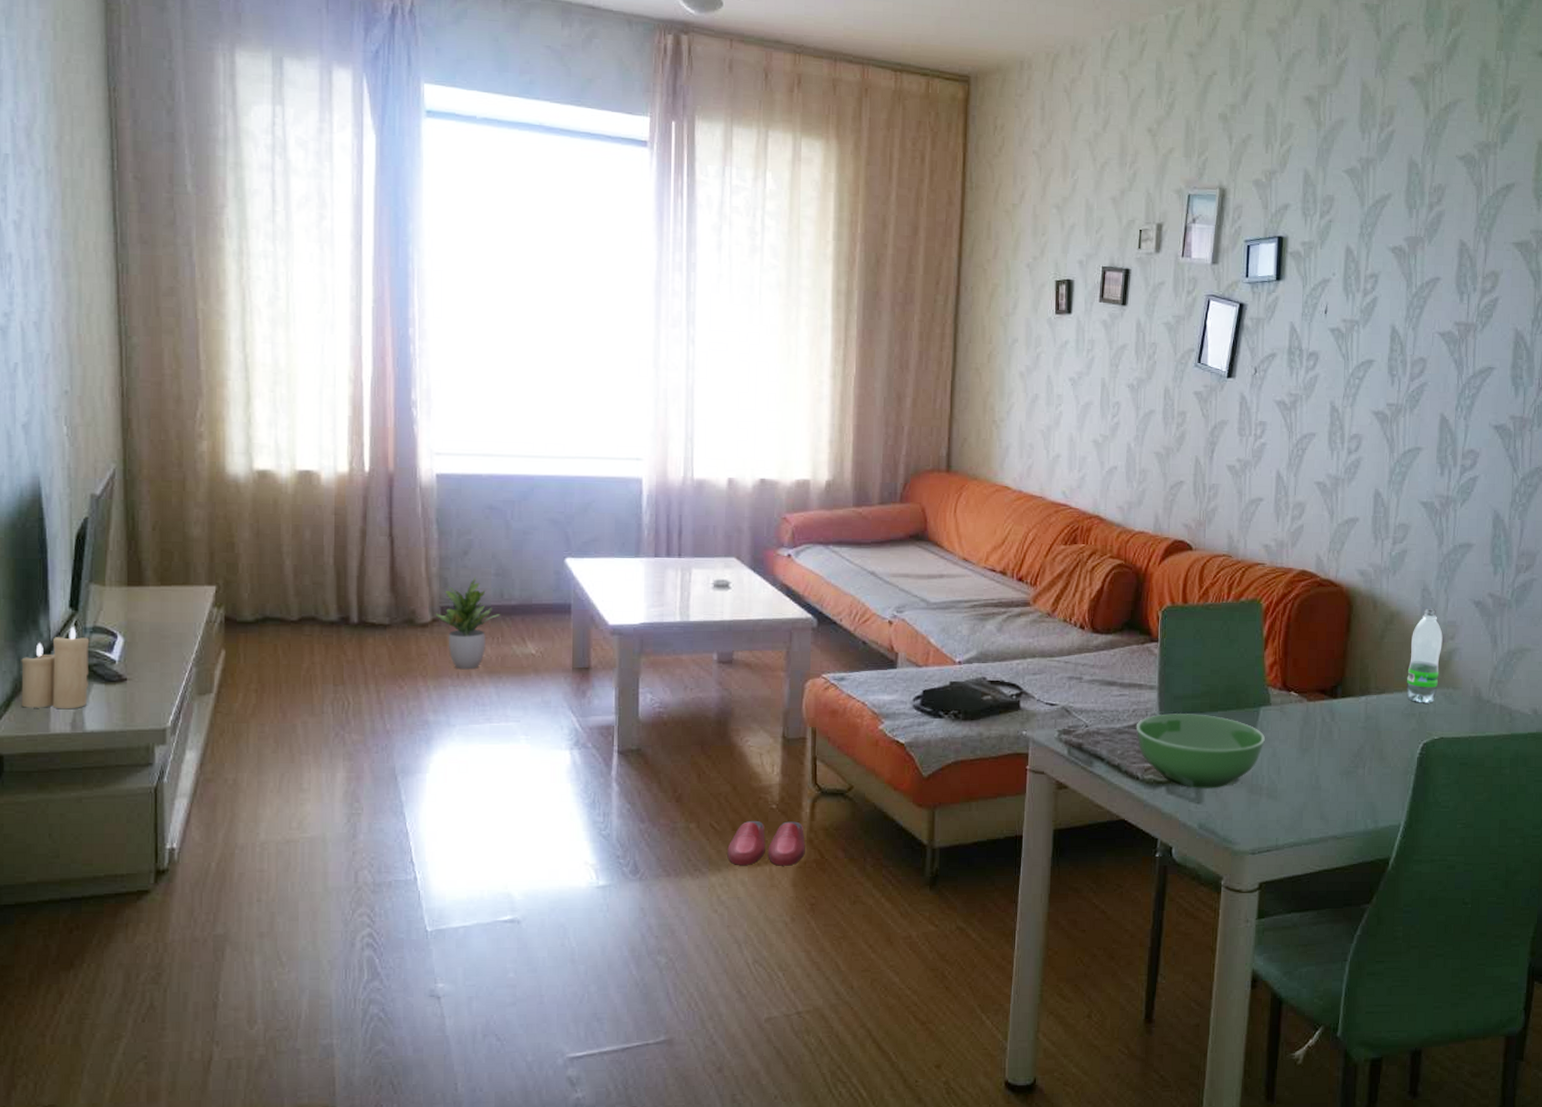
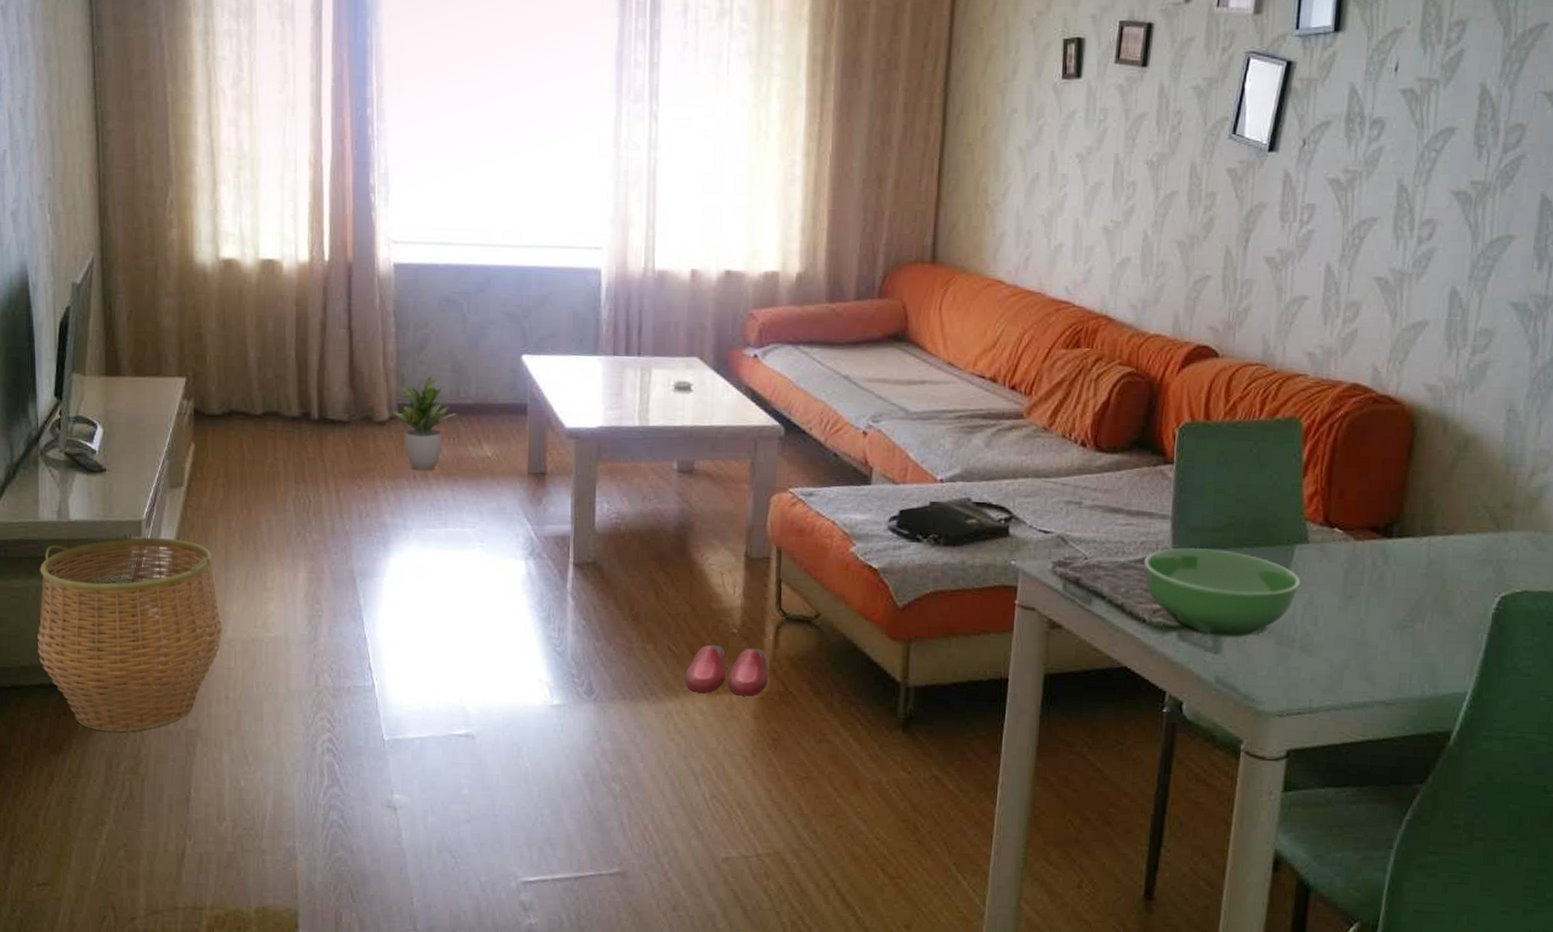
candle: present [21,627,90,710] -> none [13,416,73,498]
basket: none [47,744,255,943] -> present [38,537,223,733]
bottle: present [1406,608,1443,703] -> none [1481,432,1532,549]

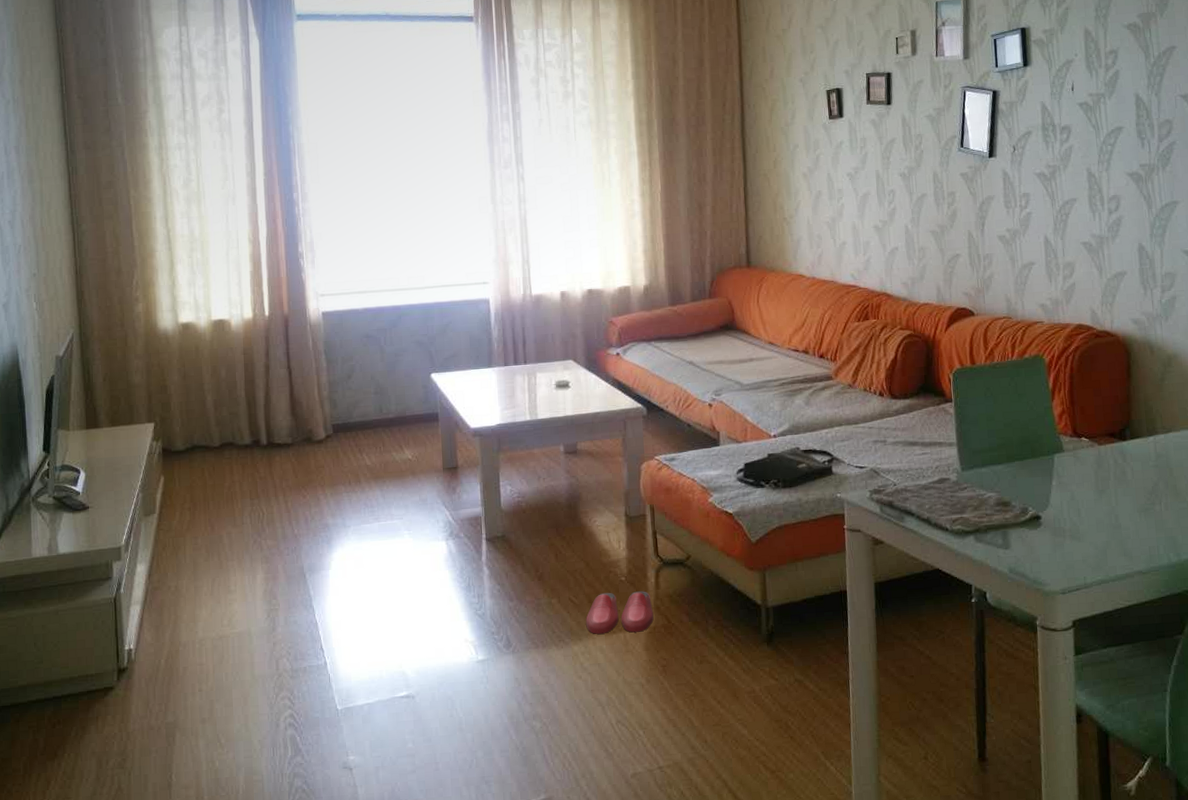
basket: present [38,537,223,733] -> none [33,559,195,735]
potted plant: present [392,373,457,471] -> none [328,396,382,478]
bowl: present [1143,548,1301,637] -> none [940,465,1063,535]

